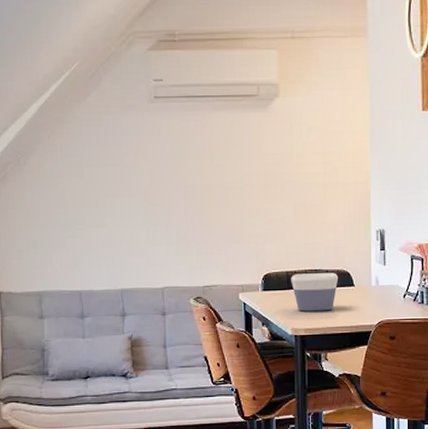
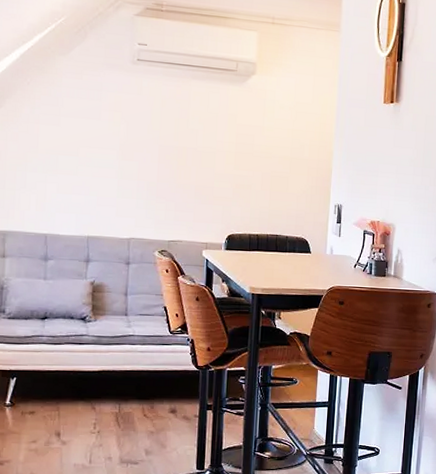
bowl: present [291,273,339,312] -> none [253,237,297,274]

